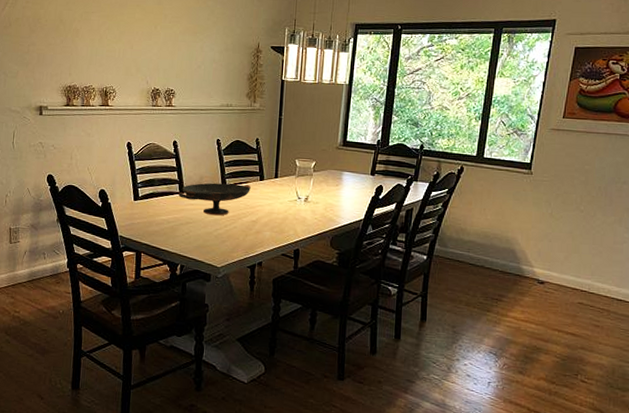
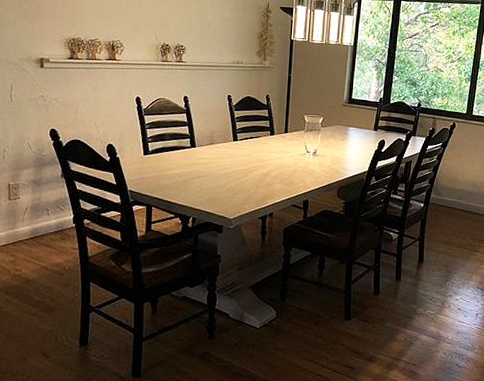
decorative bowl: present [178,183,251,216] -> none [189,137,262,169]

